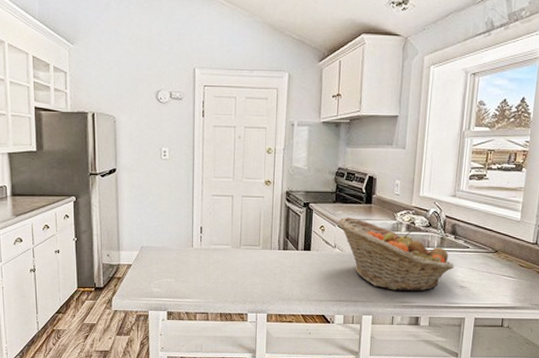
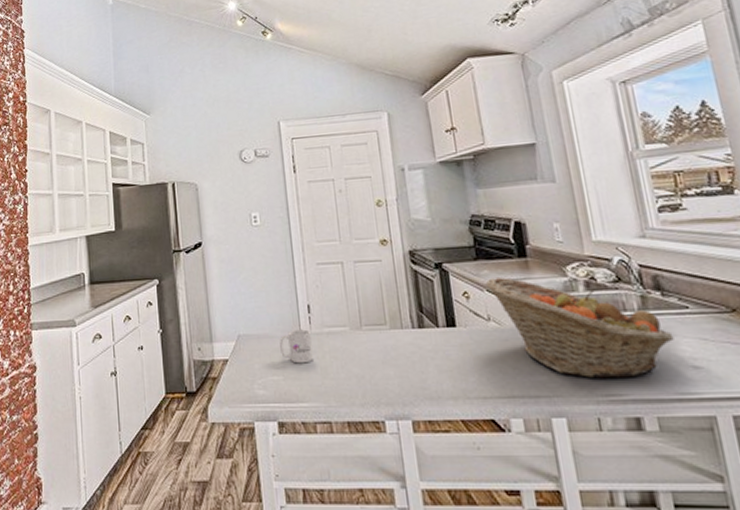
mug: none [175,245,200,271] -> present [280,329,313,364]

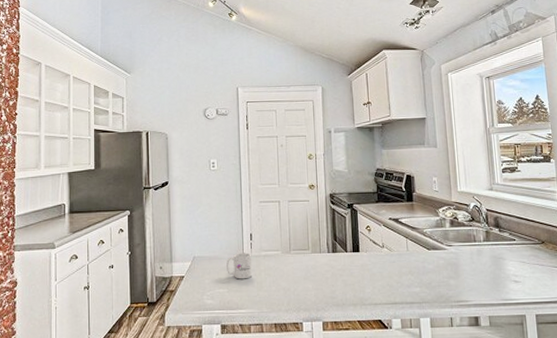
fruit basket: present [485,276,674,379] -> none [382,215,504,290]

